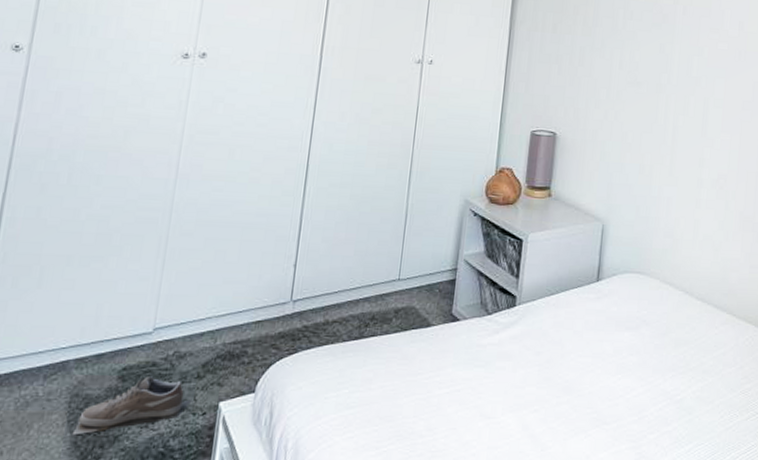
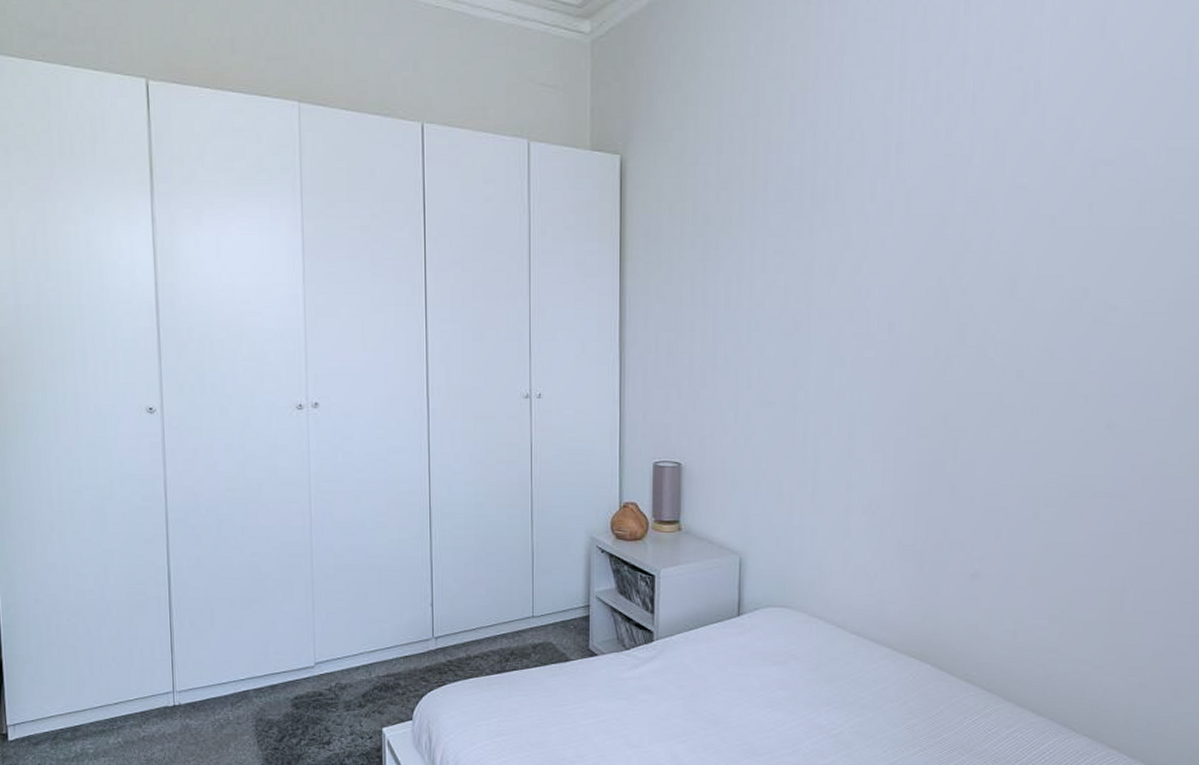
shoe: present [72,376,191,436] -> none [263,704,357,753]

